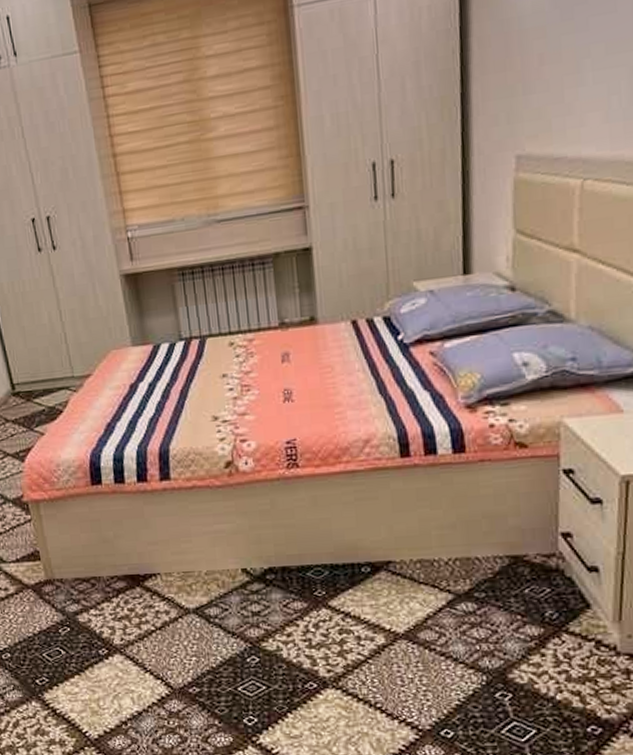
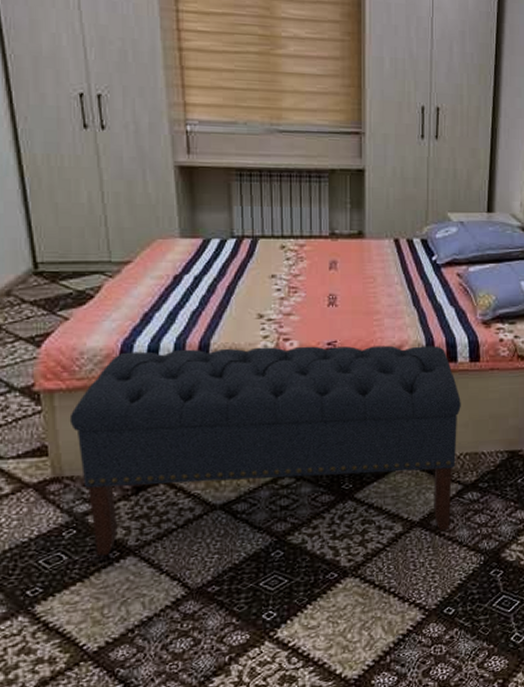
bench: none [54,437,446,652] -> present [69,345,461,556]

